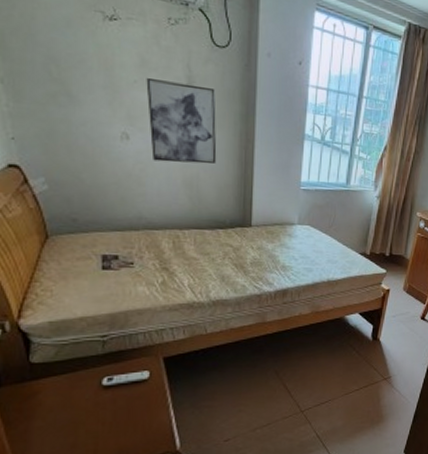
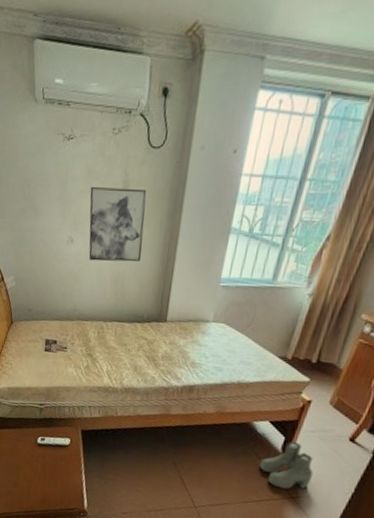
boots: none [355,327,399,373] -> present [259,441,314,490]

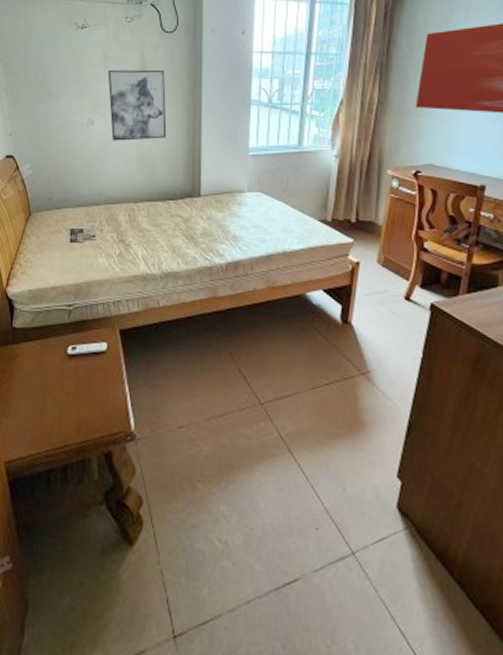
boots: present [259,441,314,490] -> none [321,308,378,365]

